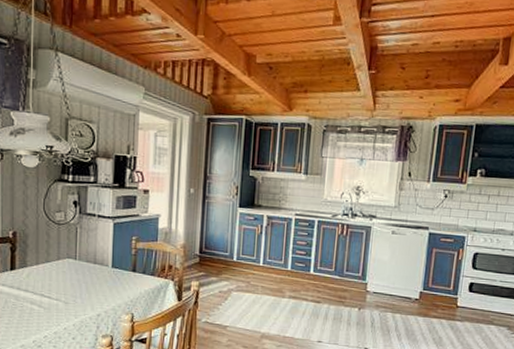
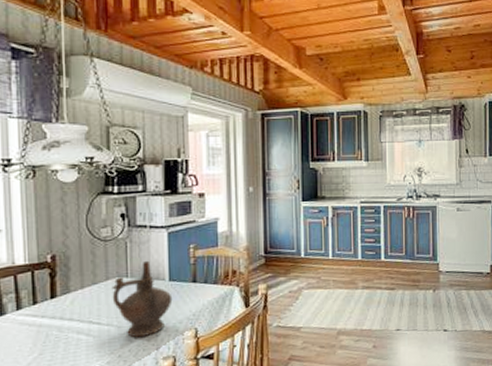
ceremonial vessel: none [62,246,114,315] -> present [112,260,173,338]

